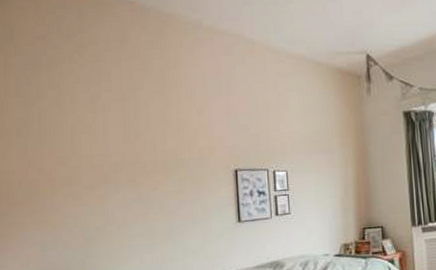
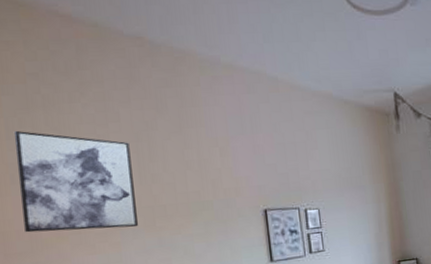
wall art: none [22,88,120,183] -> present [13,130,138,233]

